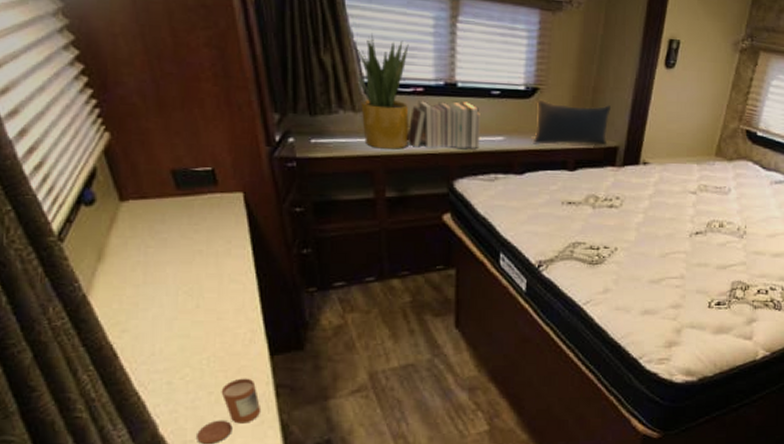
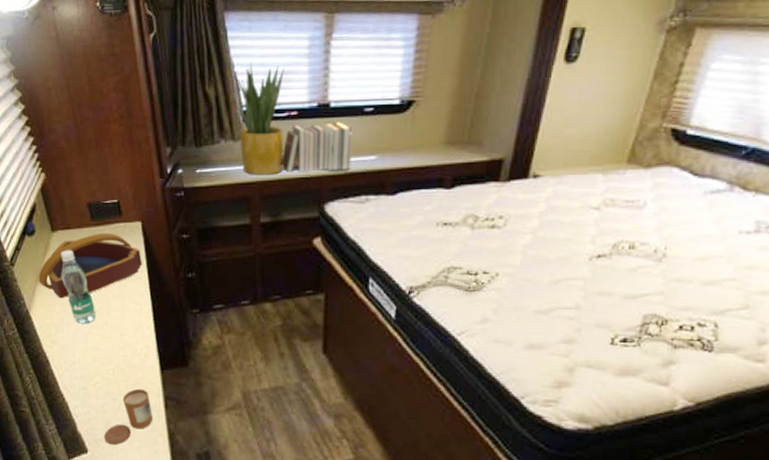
decorative basket: none [101,204,244,280] -> present [38,233,142,299]
bottle: none [133,223,184,308] -> present [61,250,96,324]
pillow: present [532,99,611,146] -> none [406,111,496,162]

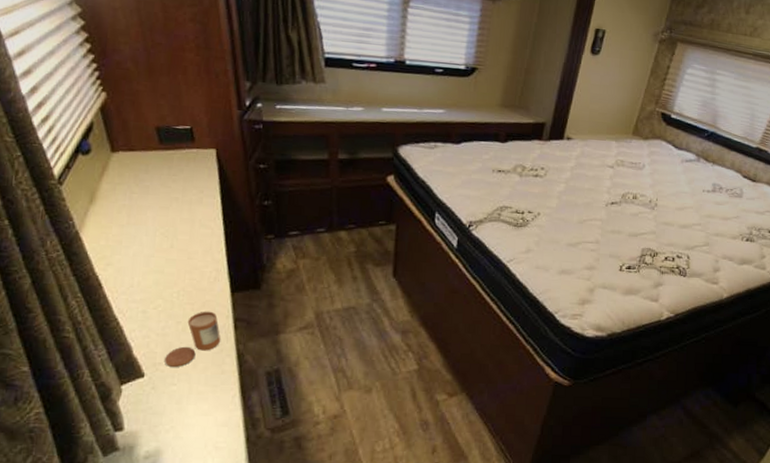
decorative basket: present [38,233,142,299] -> none [92,157,215,221]
bottle: present [61,250,96,324] -> none [121,172,161,247]
planter: present [236,62,285,175] -> none [318,15,365,117]
books: present [281,122,353,172] -> none [359,75,425,120]

